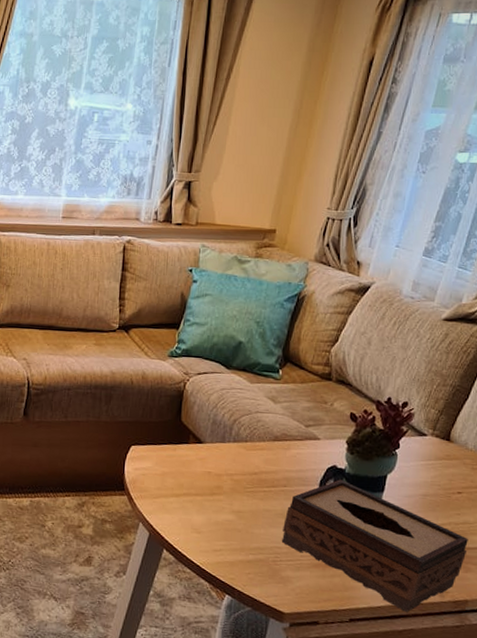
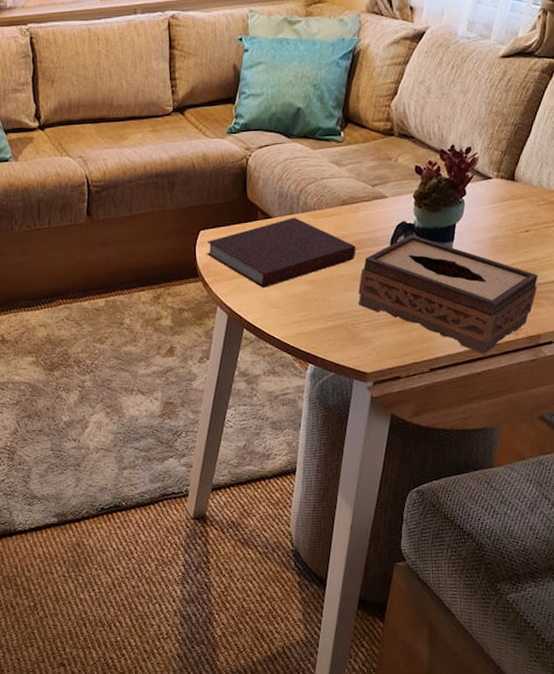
notebook: none [135,445,285,511] -> present [207,217,356,288]

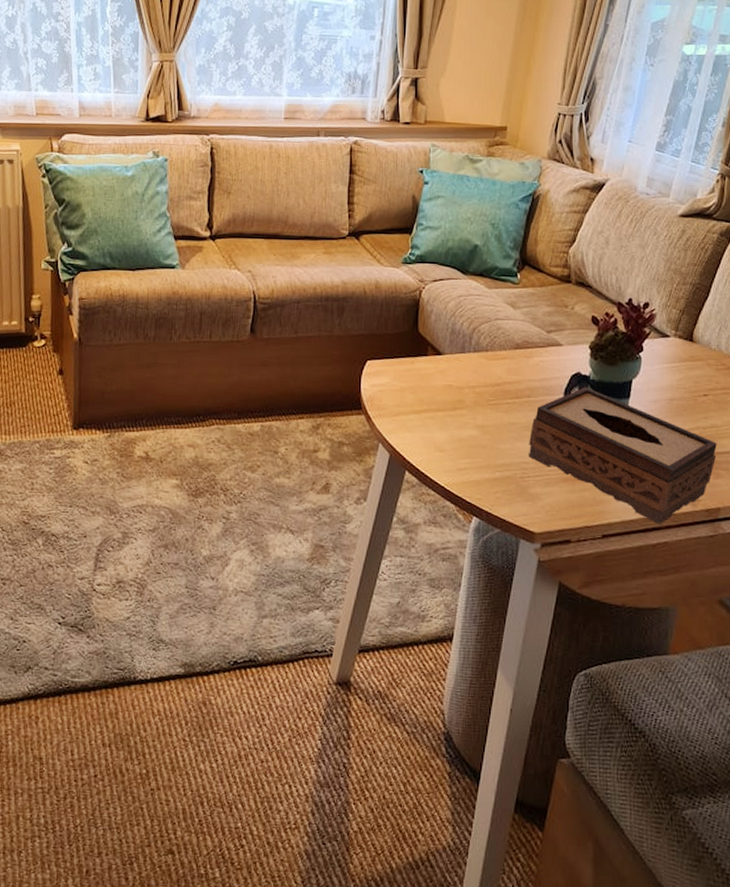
notebook: present [207,217,356,288] -> none [372,356,528,428]

